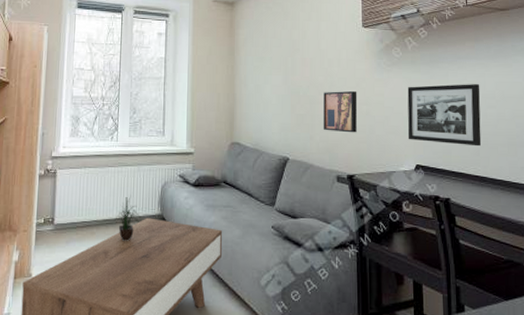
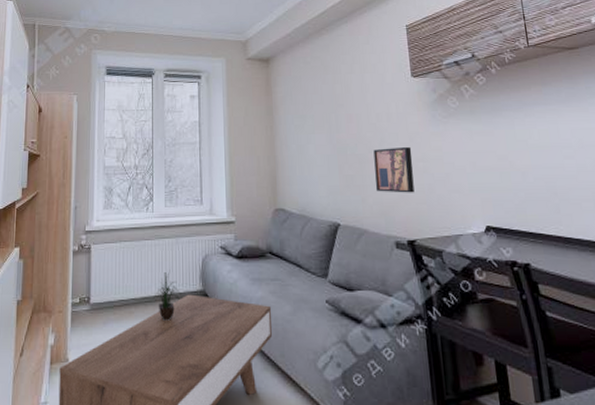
picture frame: present [407,84,482,147] -> none [468,132,562,203]

